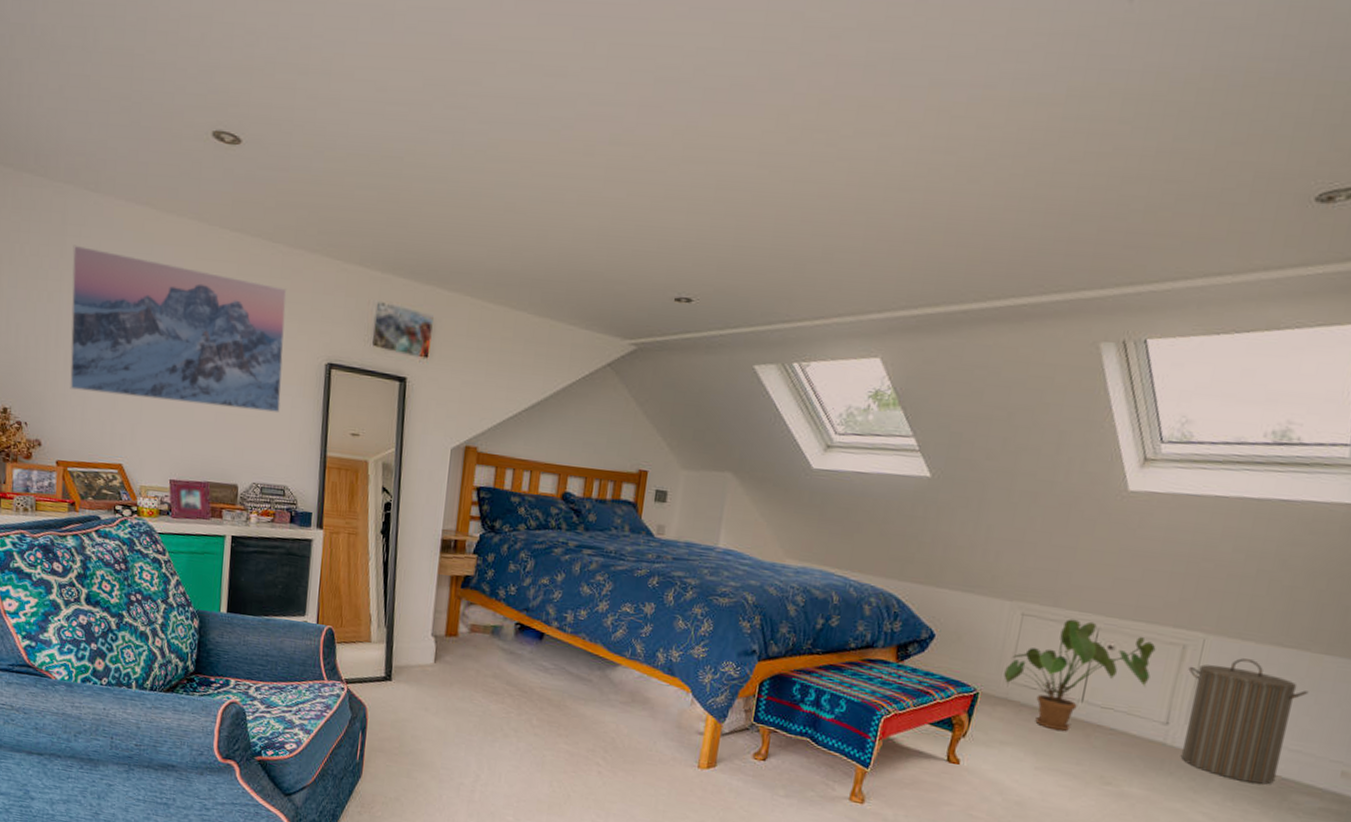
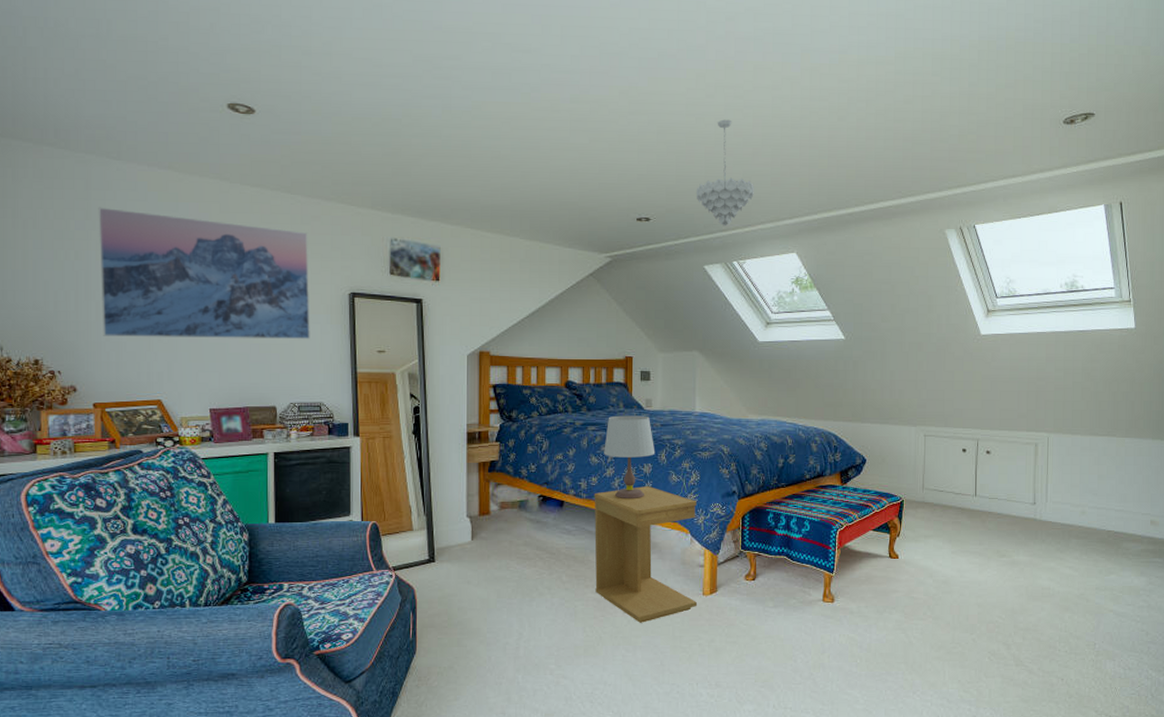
side table: none [569,628,705,788] -> present [594,485,697,623]
table lamp: none [598,540,662,643] -> present [604,415,655,500]
pendant light: none [755,174,836,315] -> present [696,119,754,225]
house plant: present [1003,618,1156,732] -> none [919,434,1018,521]
laundry hamper: present [1180,658,1309,785] -> none [1042,448,1120,539]

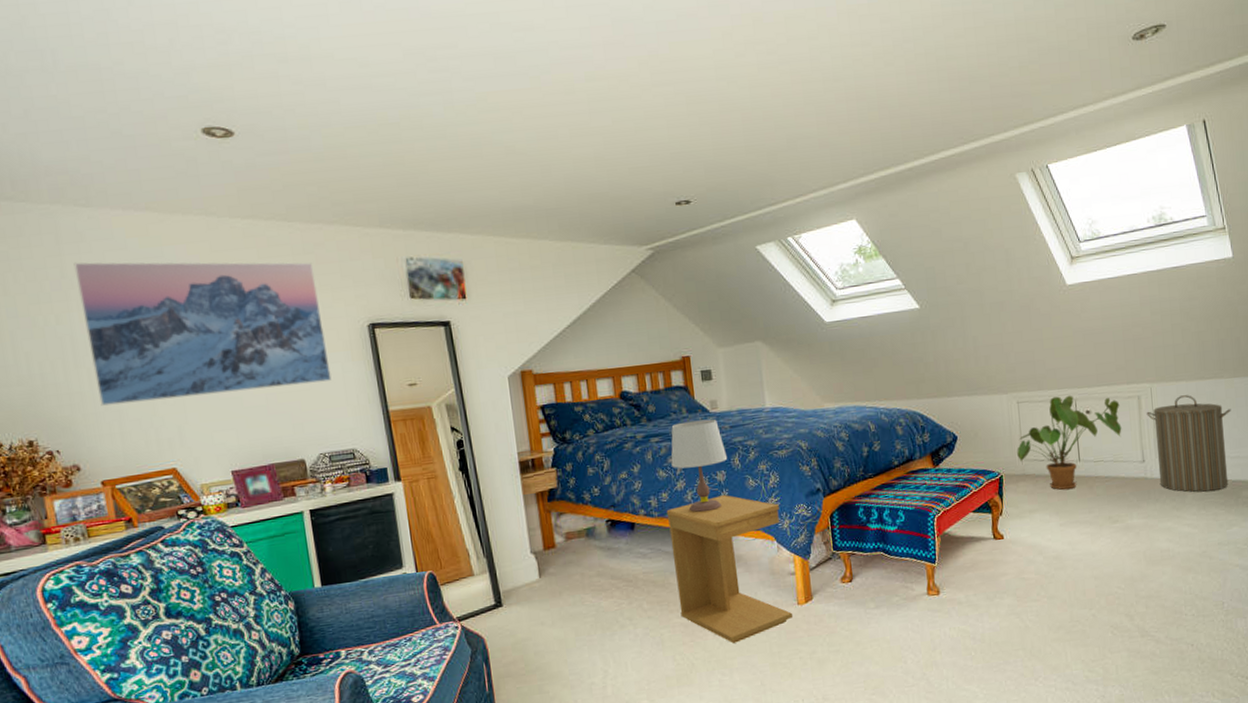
pendant light: present [696,119,754,225] -> none [737,79,802,199]
house plant: none [919,434,1018,521] -> present [1017,395,1122,490]
laundry hamper: none [1042,448,1120,539] -> present [1146,395,1231,493]

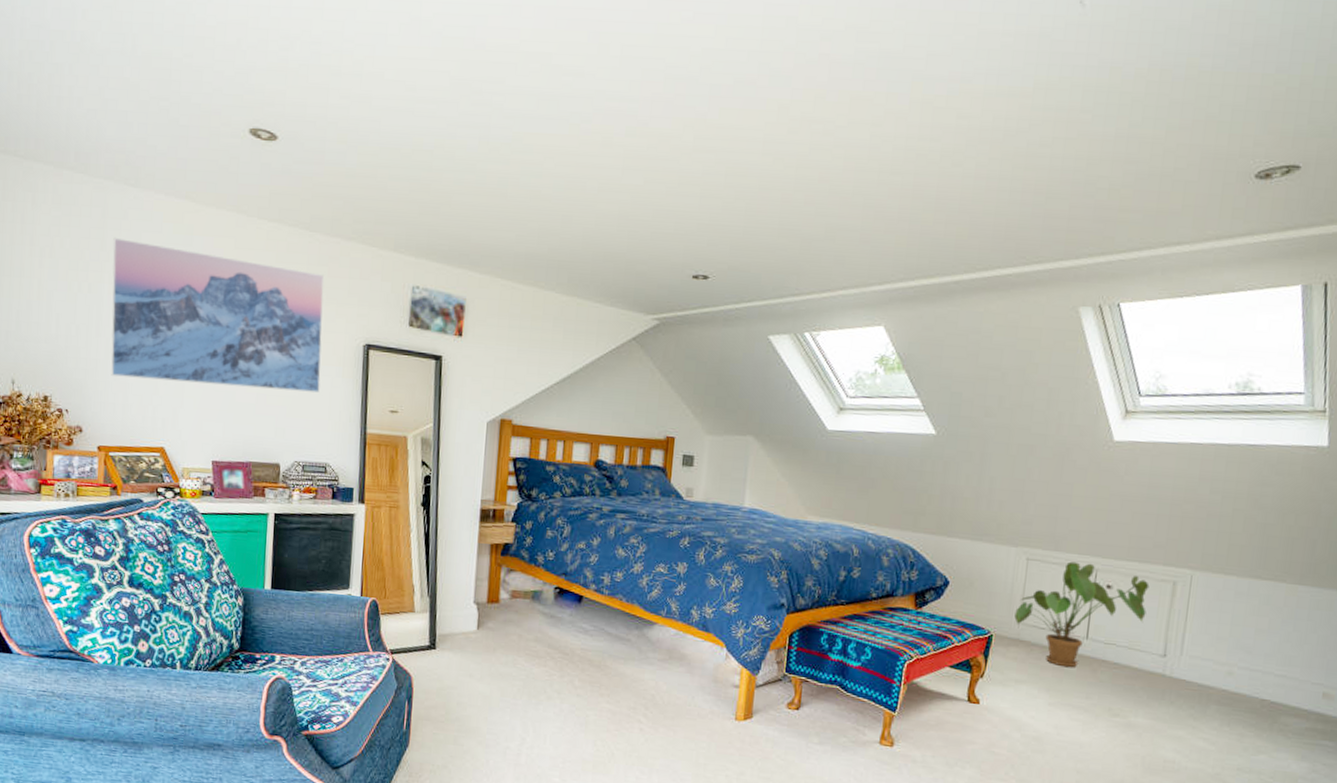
side table: present [666,494,792,643] -> none [610,587,737,744]
table lamp: present [671,419,728,513] -> none [632,504,693,602]
laundry hamper: present [1146,395,1231,493] -> none [1179,591,1288,709]

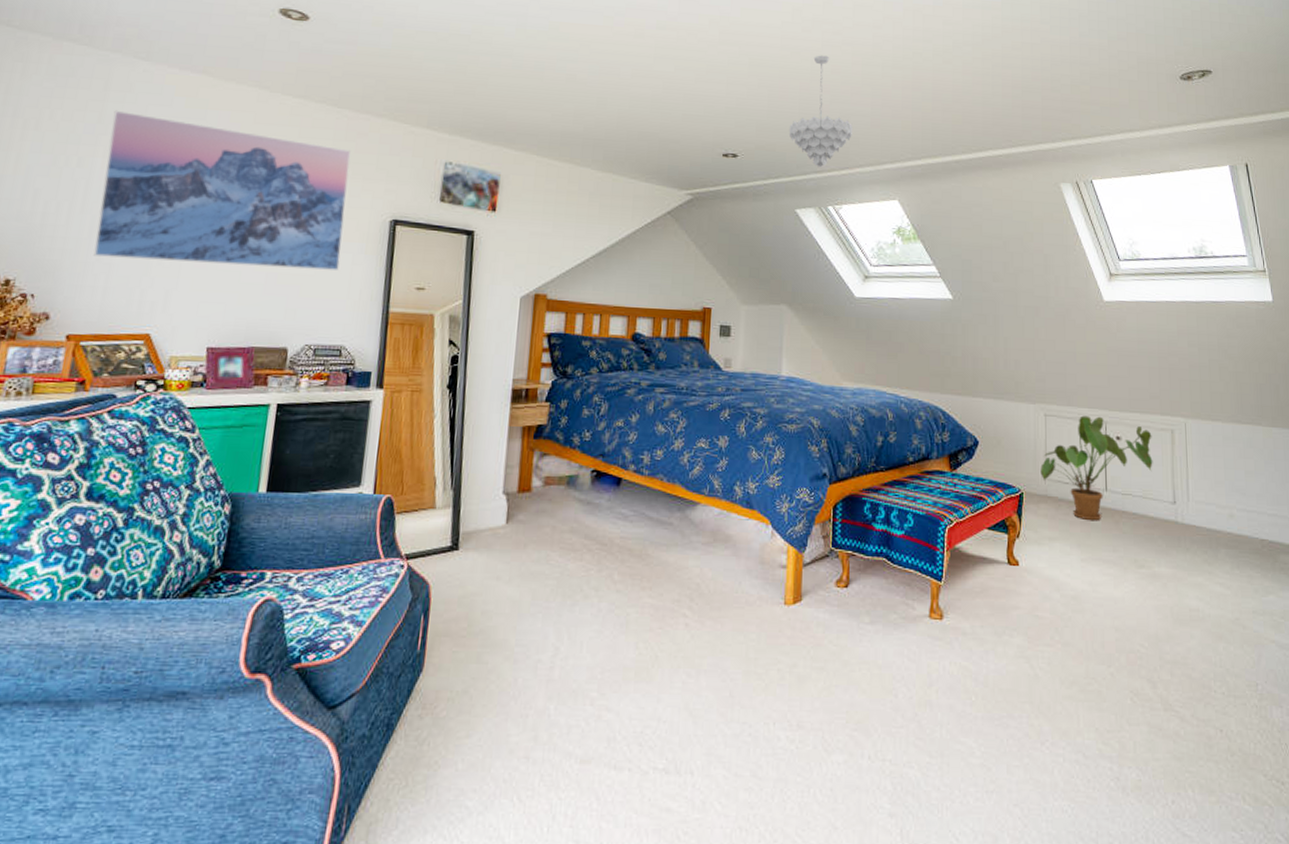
pendant light: none [765,161,838,289] -> present [788,55,852,167]

